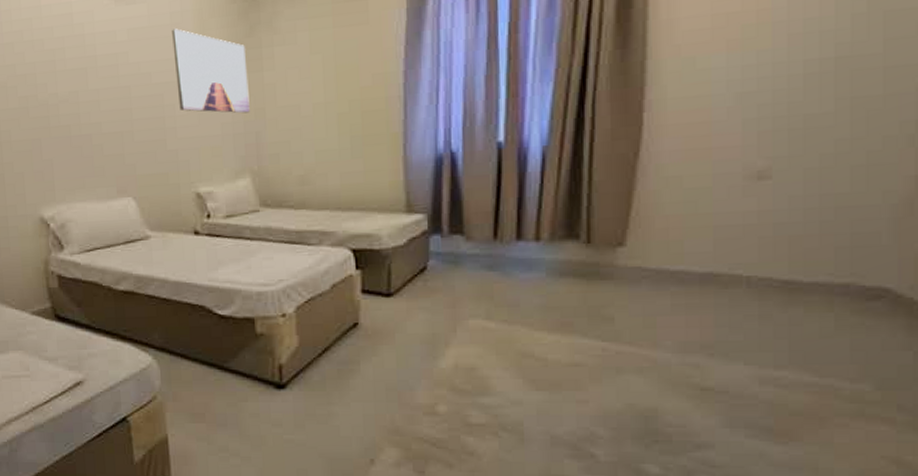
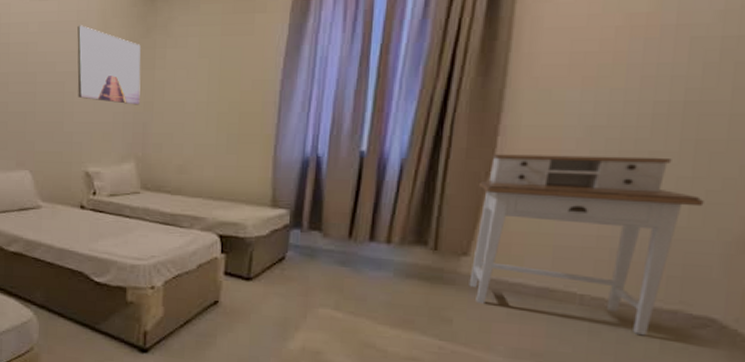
desk: none [626,120,866,315] -> present [469,154,704,336]

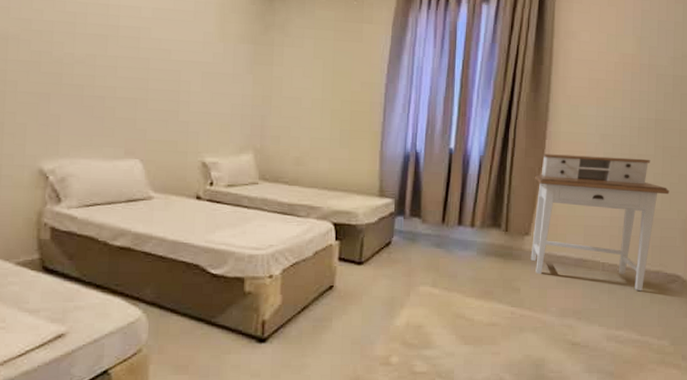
wall art: present [77,25,141,105] -> none [194,16,259,99]

